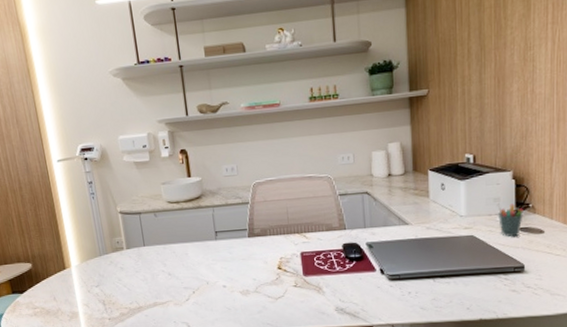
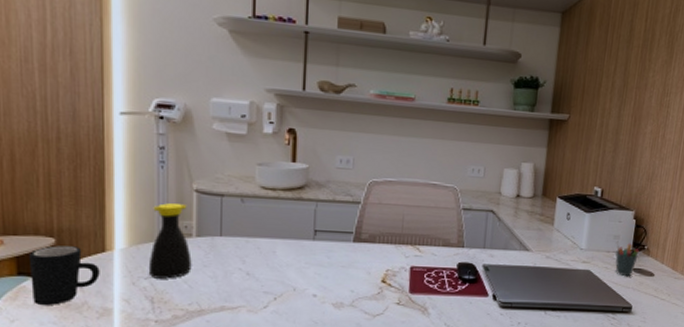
mug: none [16,267,66,314] -> present [28,245,100,305]
bottle: none [92,225,128,286] -> present [148,203,192,279]

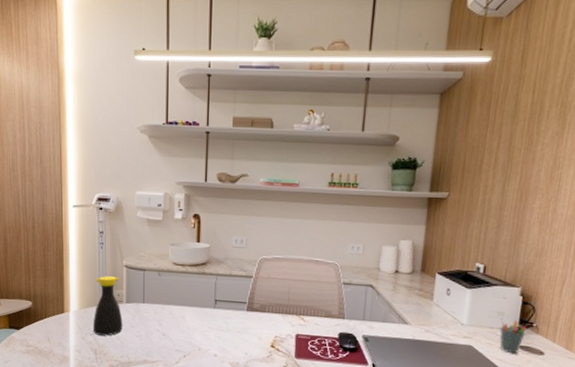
mug: present [28,245,100,305] -> none [15,307,61,352]

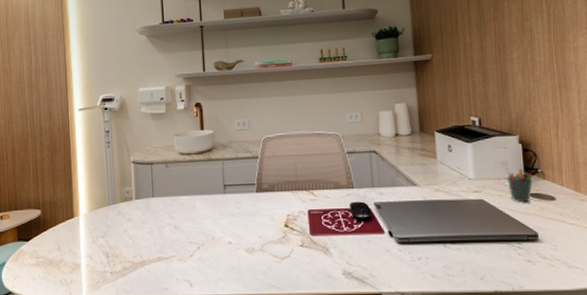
bottle: present [92,276,123,336] -> none [103,174,134,237]

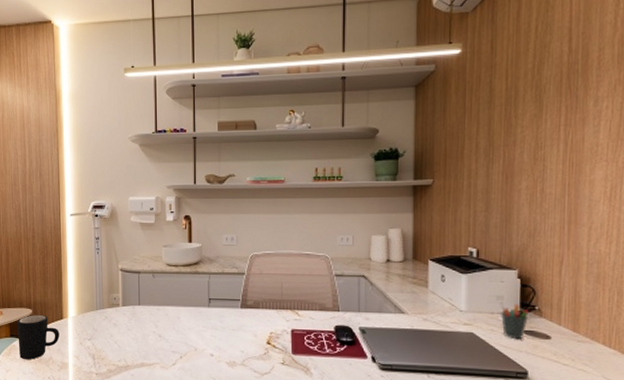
mug: none [24,215,71,264] -> present [16,315,60,360]

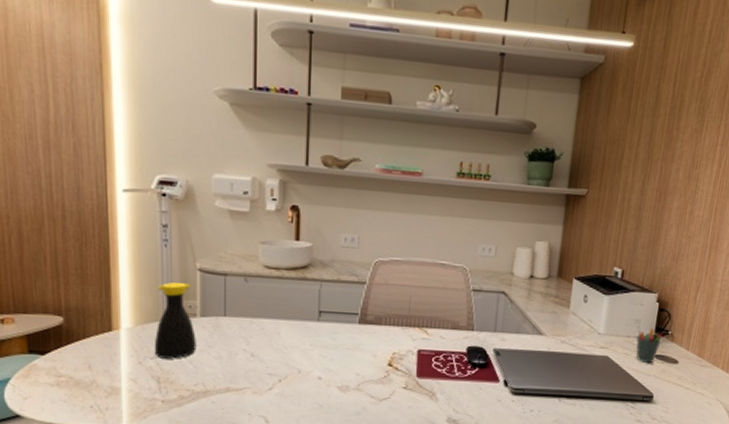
mug: present [16,315,60,360] -> none [38,324,107,383]
bottle: none [90,281,120,340] -> present [154,282,197,359]

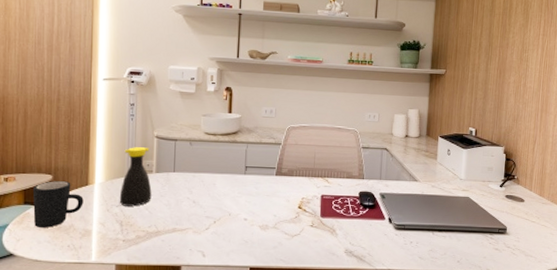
mug: none [38,324,107,383] -> present [32,181,84,228]
pen holder: present [635,324,662,364] -> none [489,171,510,203]

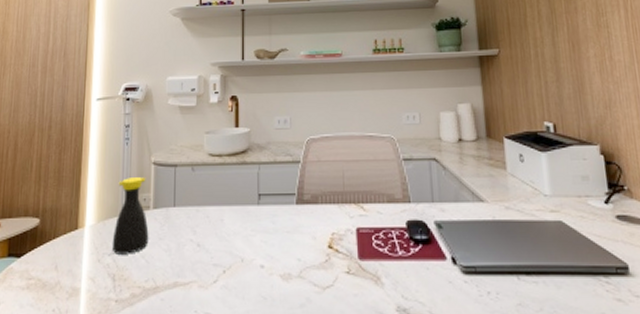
mug: present [32,181,84,228] -> none [17,225,72,286]

